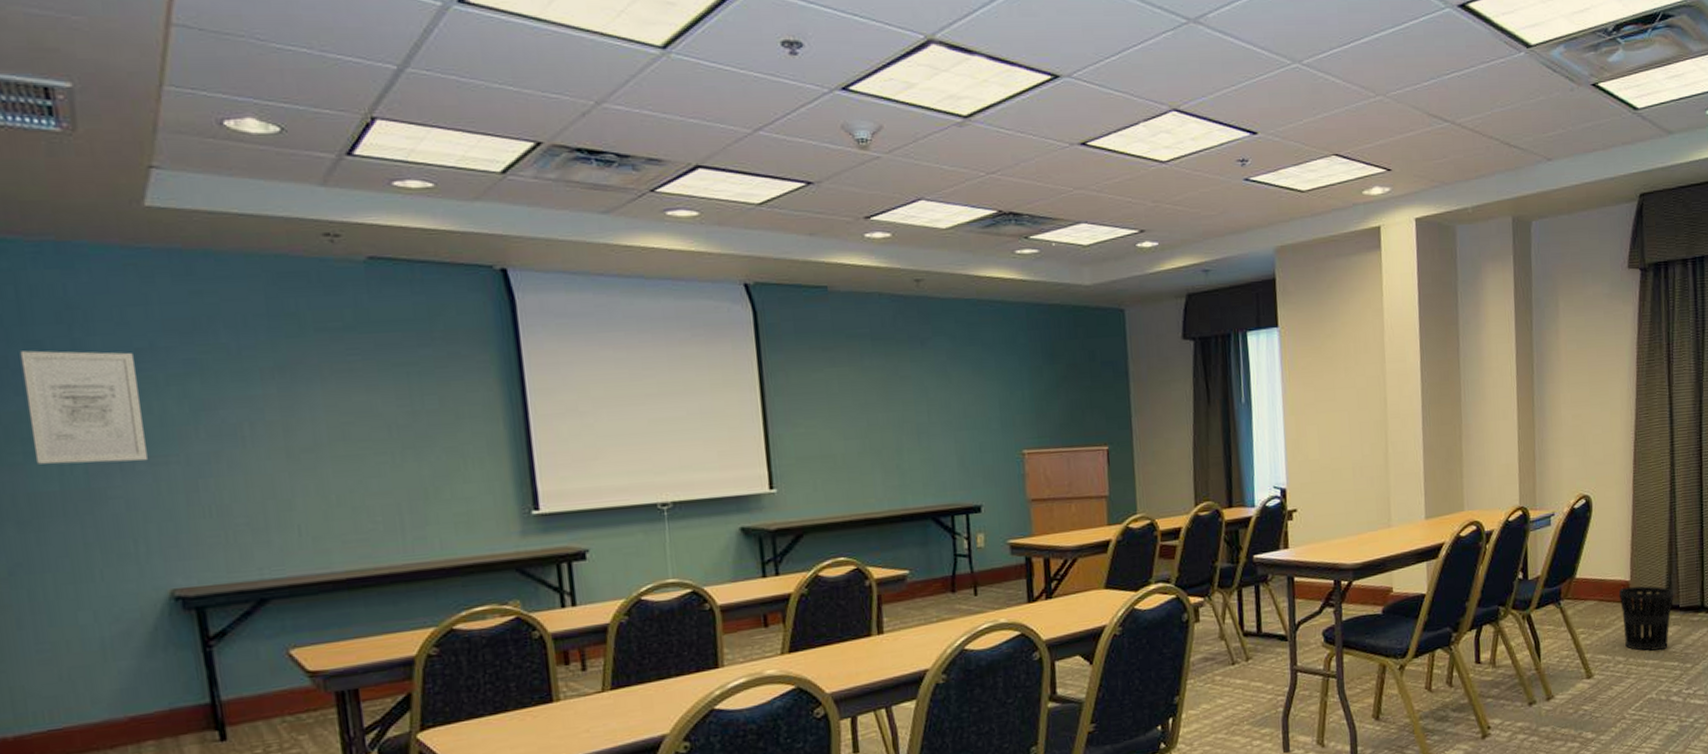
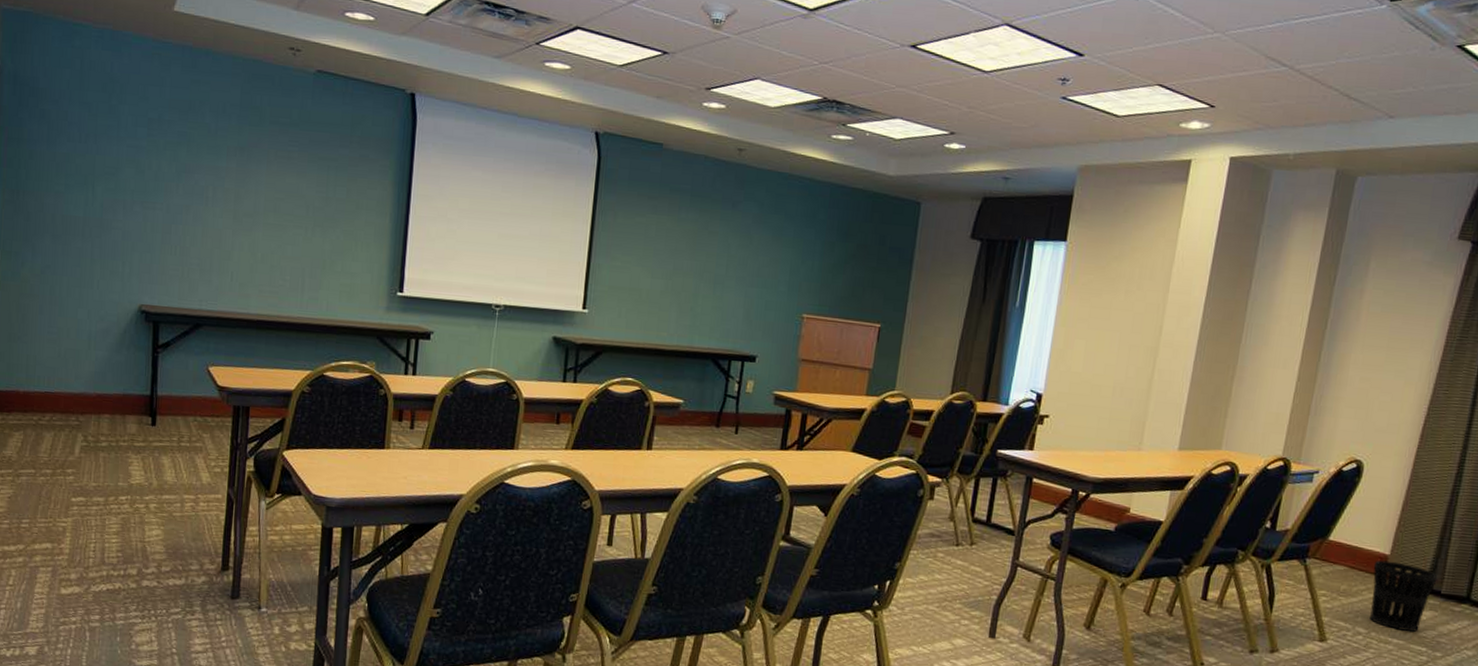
wall art: present [19,350,147,464] -> none [73,109,146,205]

